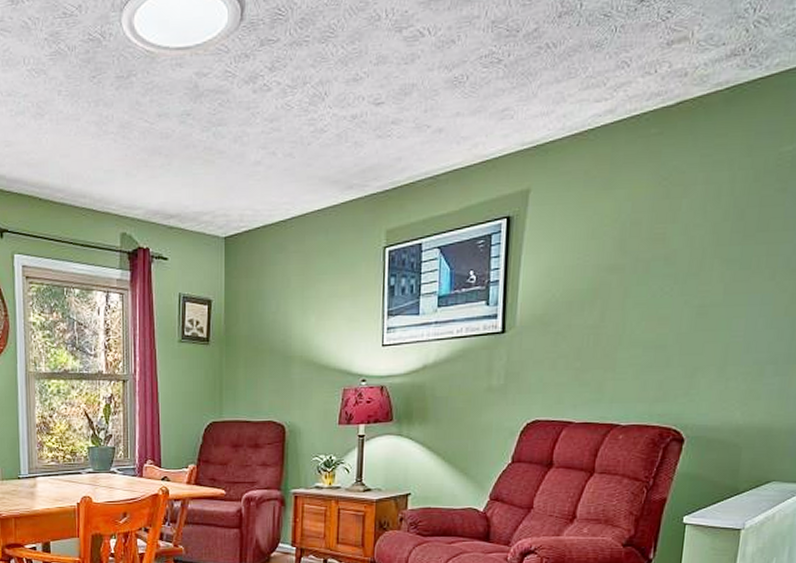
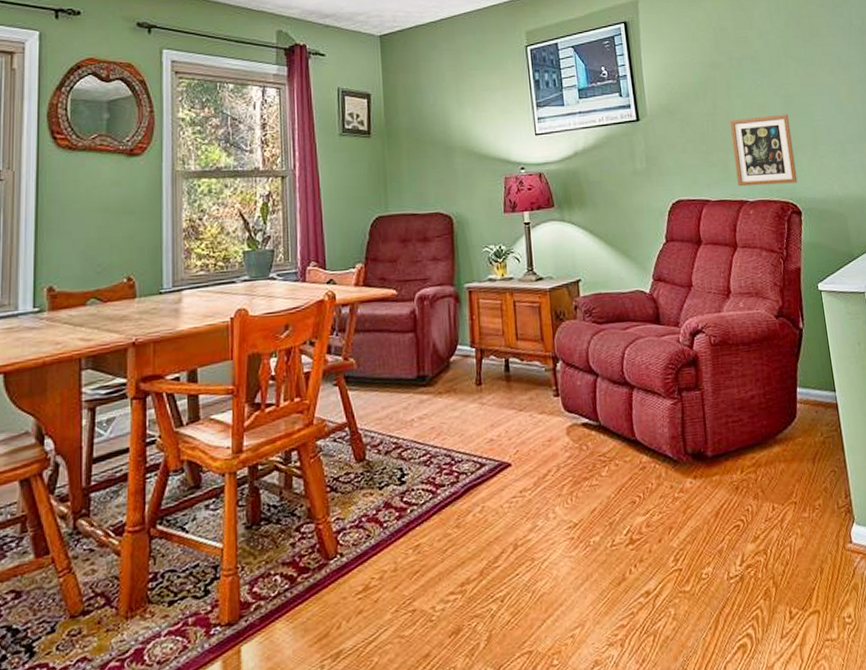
picture frame: none [611,327,697,409] -> present [730,114,798,187]

